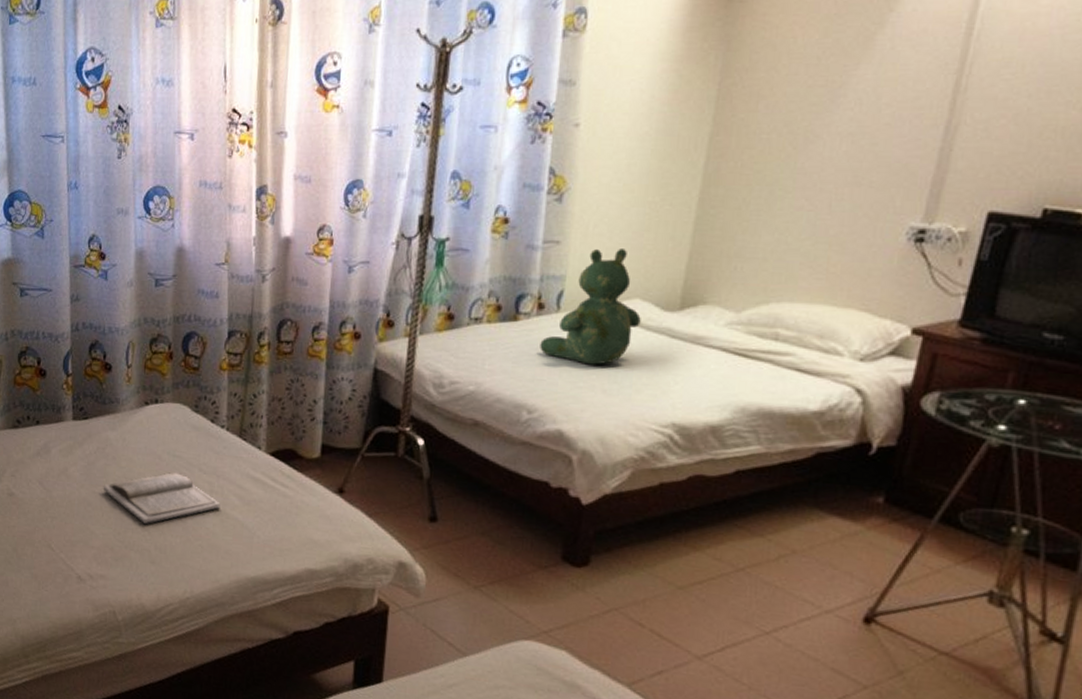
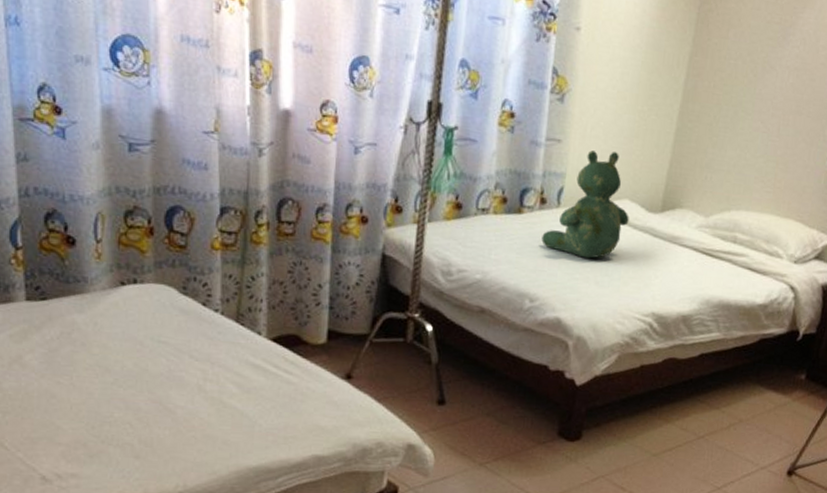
book: present [103,472,221,525] -> none [70,359,216,417]

